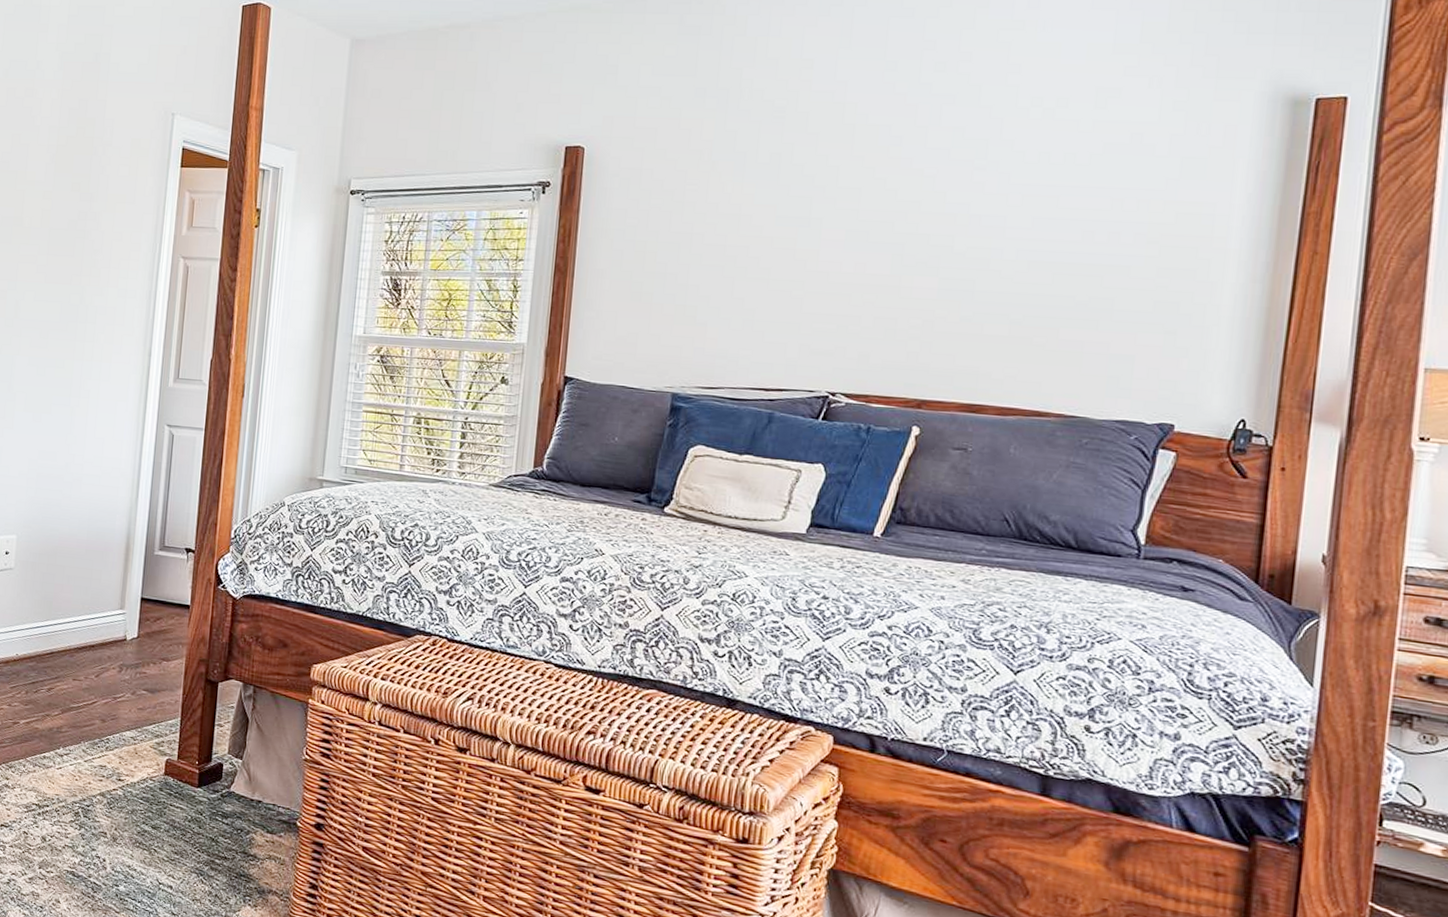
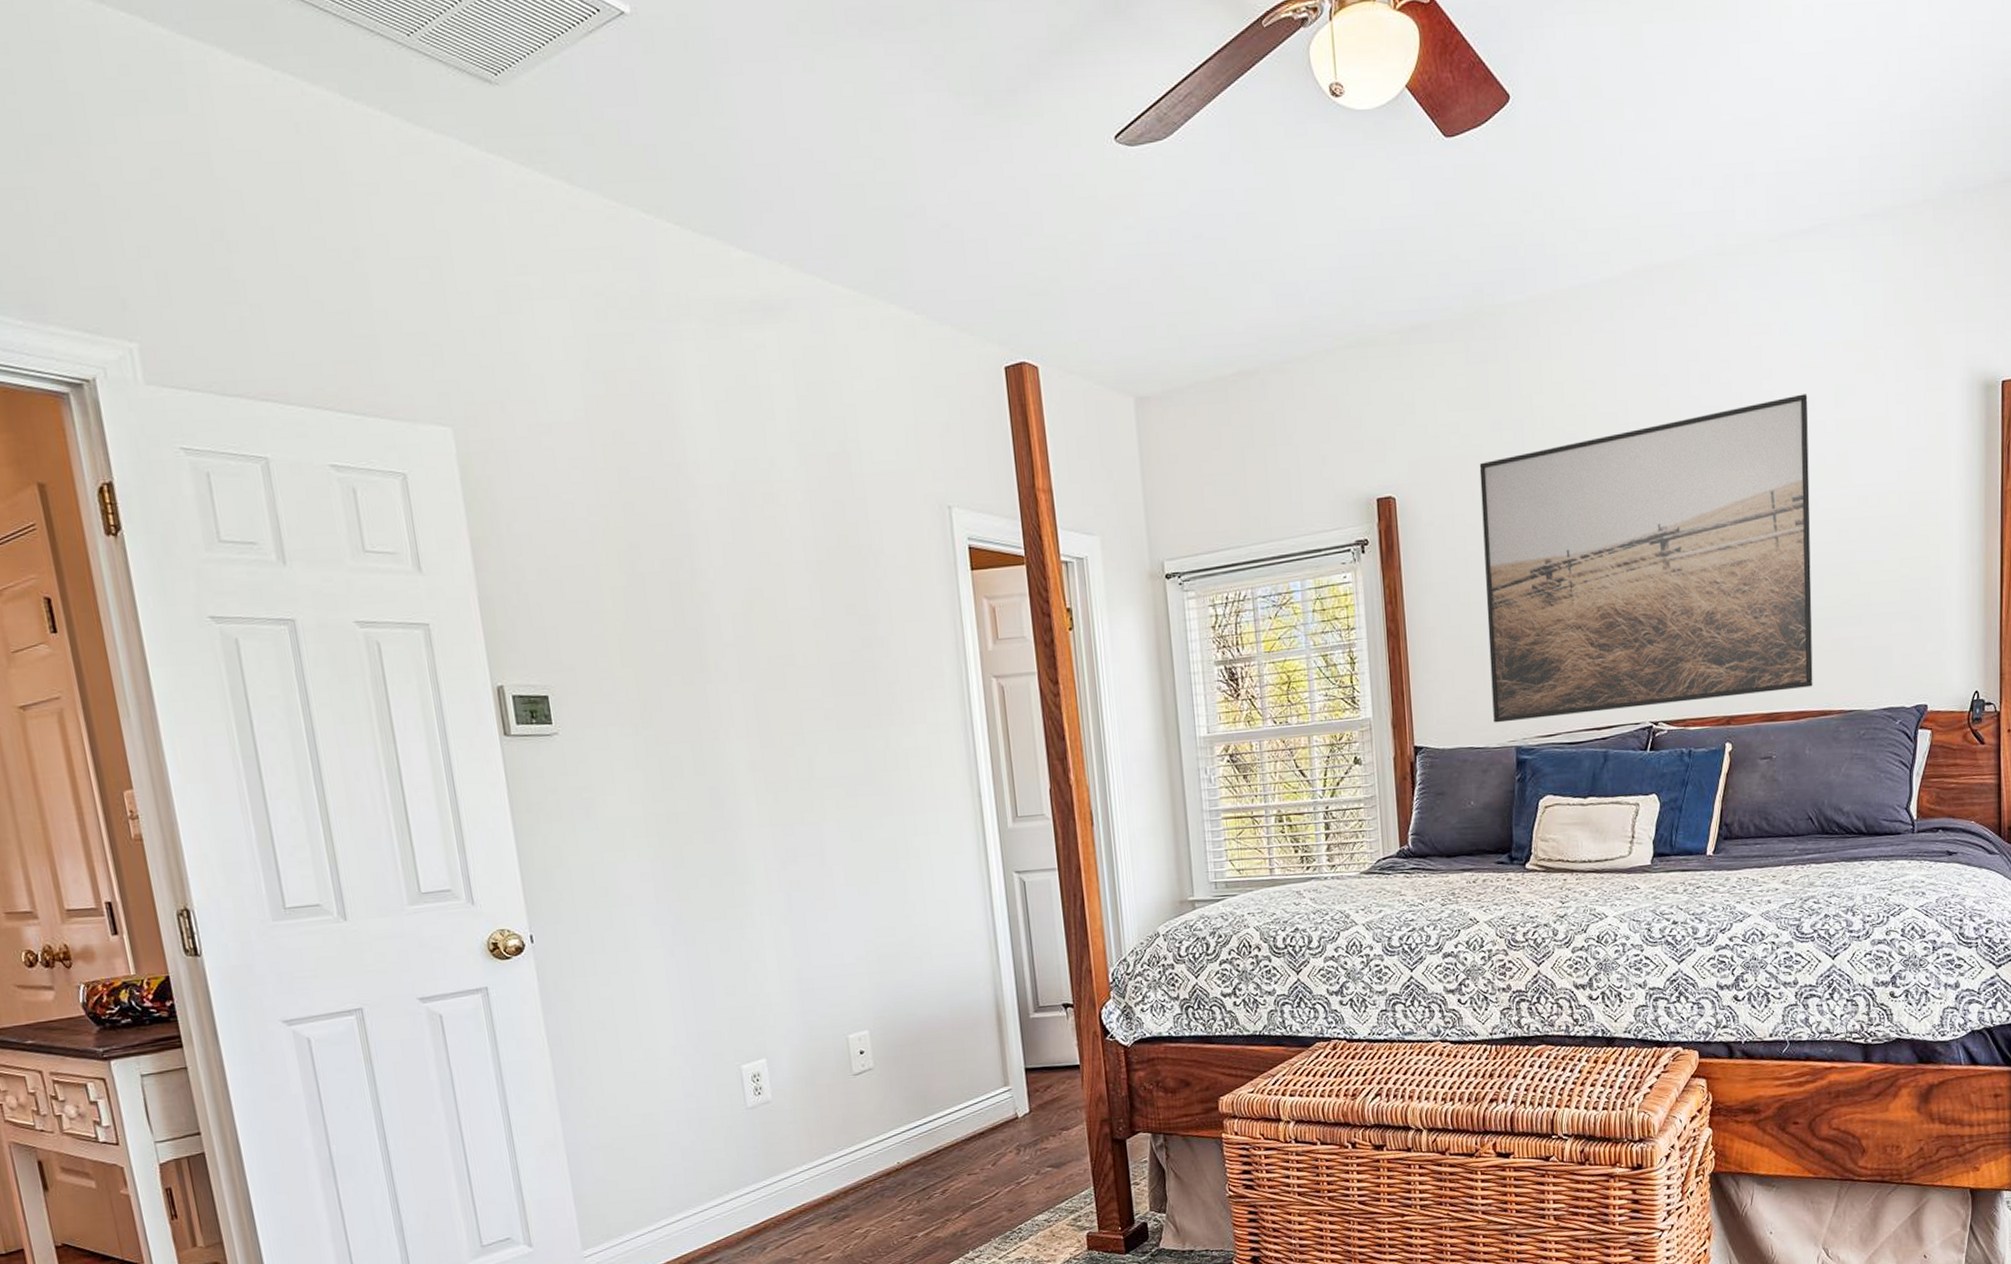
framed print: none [652,91,1062,385] -> present [1479,394,1813,723]

